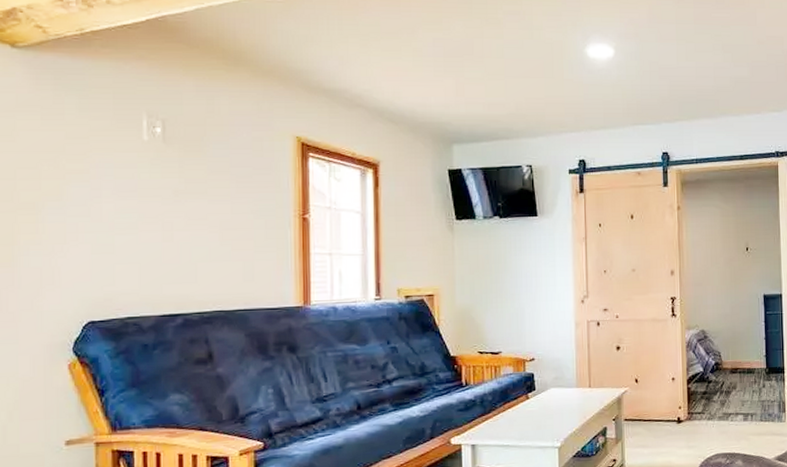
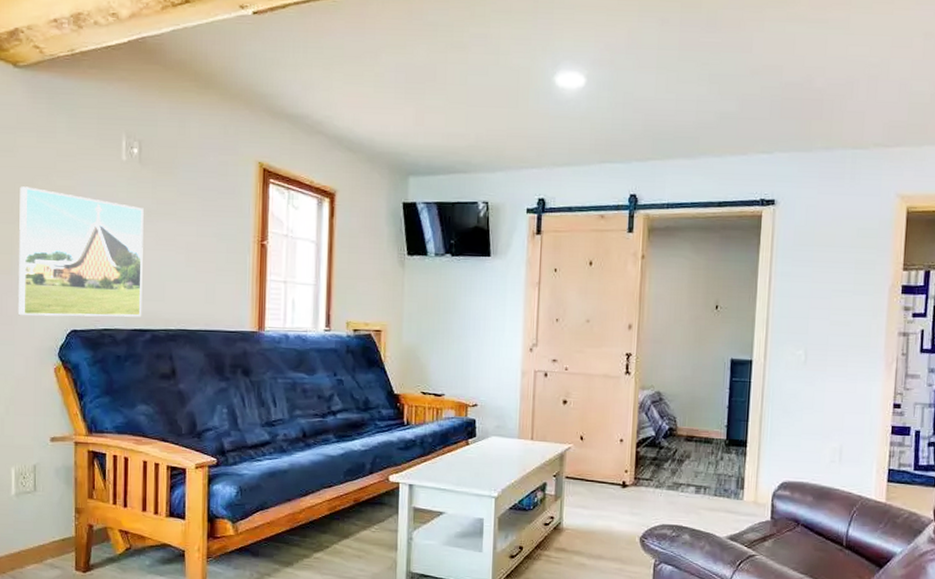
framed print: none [21,172,172,311] -> present [17,186,144,317]

